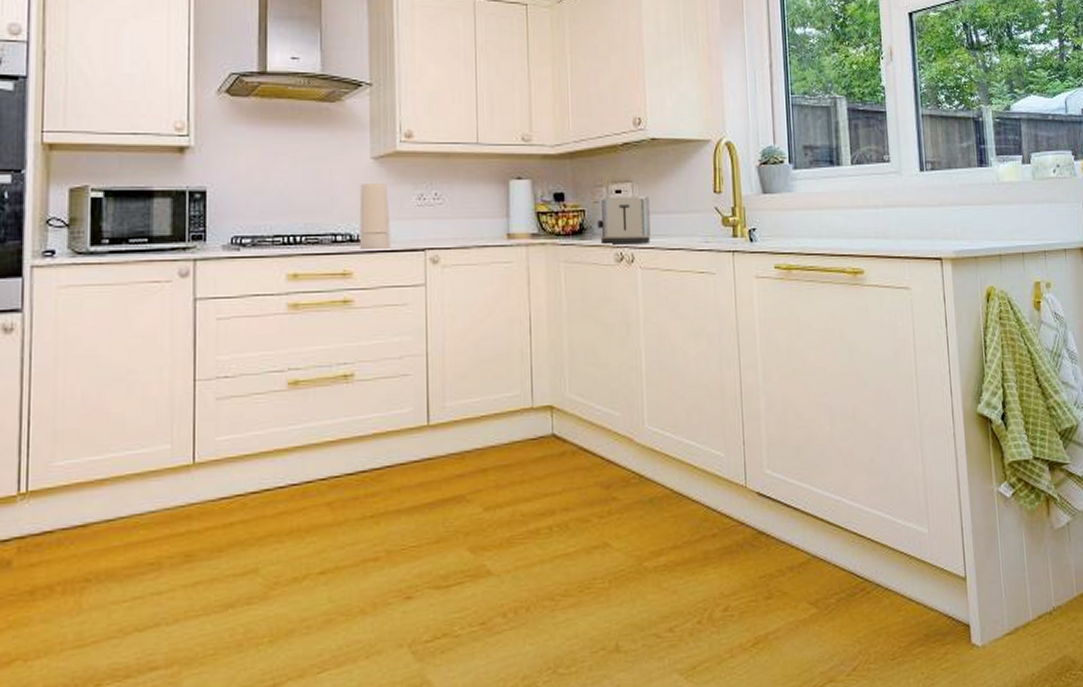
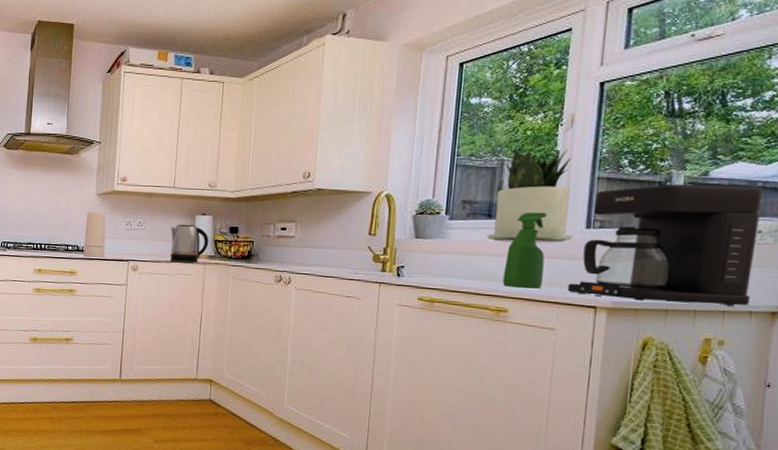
kettle: none [478,193,530,247] -> present [169,224,209,264]
toaster: present [596,196,651,245] -> none [262,232,310,271]
planter: none [831,84,911,192] -> present [486,149,574,243]
spray bottle: none [853,155,891,245] -> present [502,212,547,289]
coffee maker: none [914,118,1063,247] -> present [567,184,764,306]

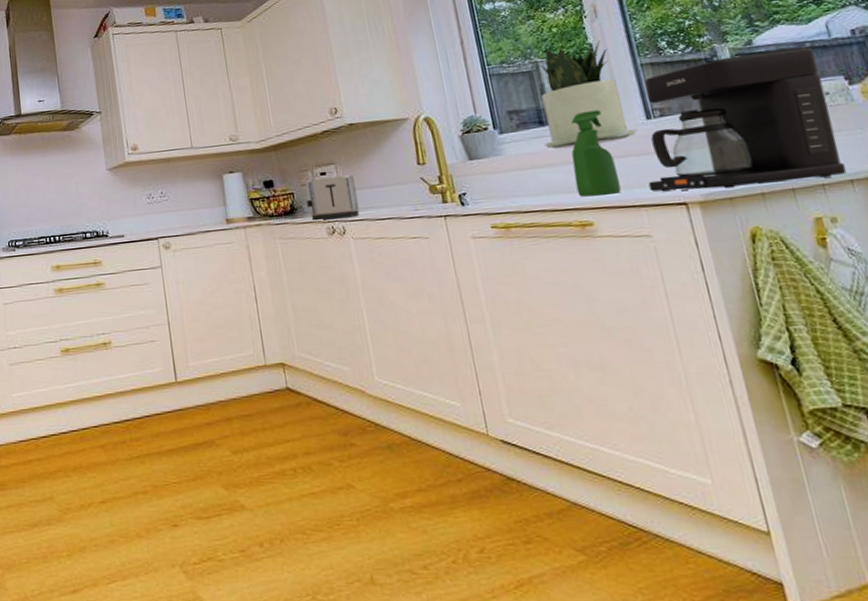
canister: present [83,212,106,259] -> none [100,189,130,244]
kettle: present [169,224,209,264] -> none [197,185,245,232]
toaster: none [262,232,310,271] -> present [305,175,360,221]

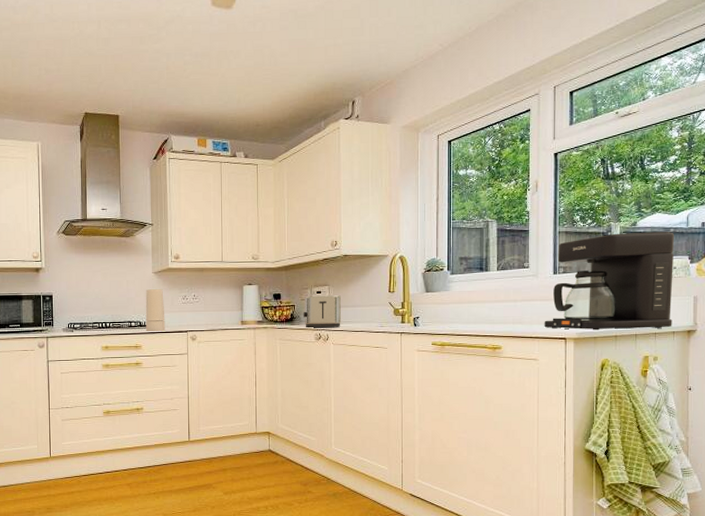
canister: none [100,189,130,244] -> present [145,289,166,332]
planter: present [540,40,638,150] -> none [480,210,546,290]
spray bottle: present [571,109,621,198] -> none [495,263,525,328]

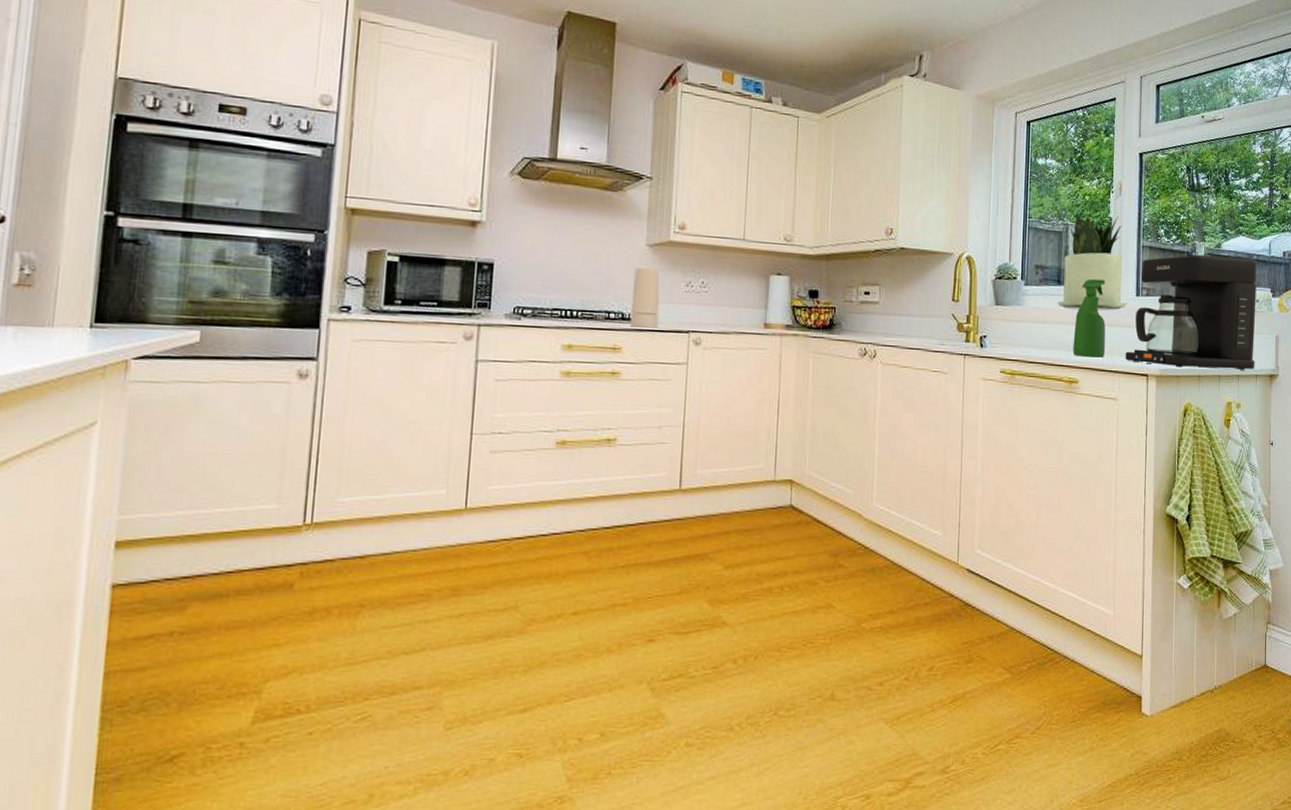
toaster: present [303,295,341,328] -> none [845,297,894,342]
planter: none [480,210,546,290] -> present [1057,215,1128,311]
spray bottle: none [495,263,525,328] -> present [1073,278,1105,359]

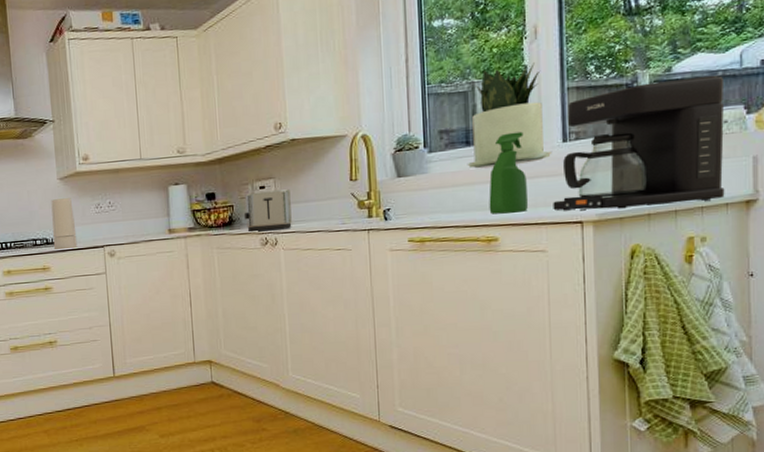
toaster: none [845,297,894,342] -> present [243,189,292,232]

